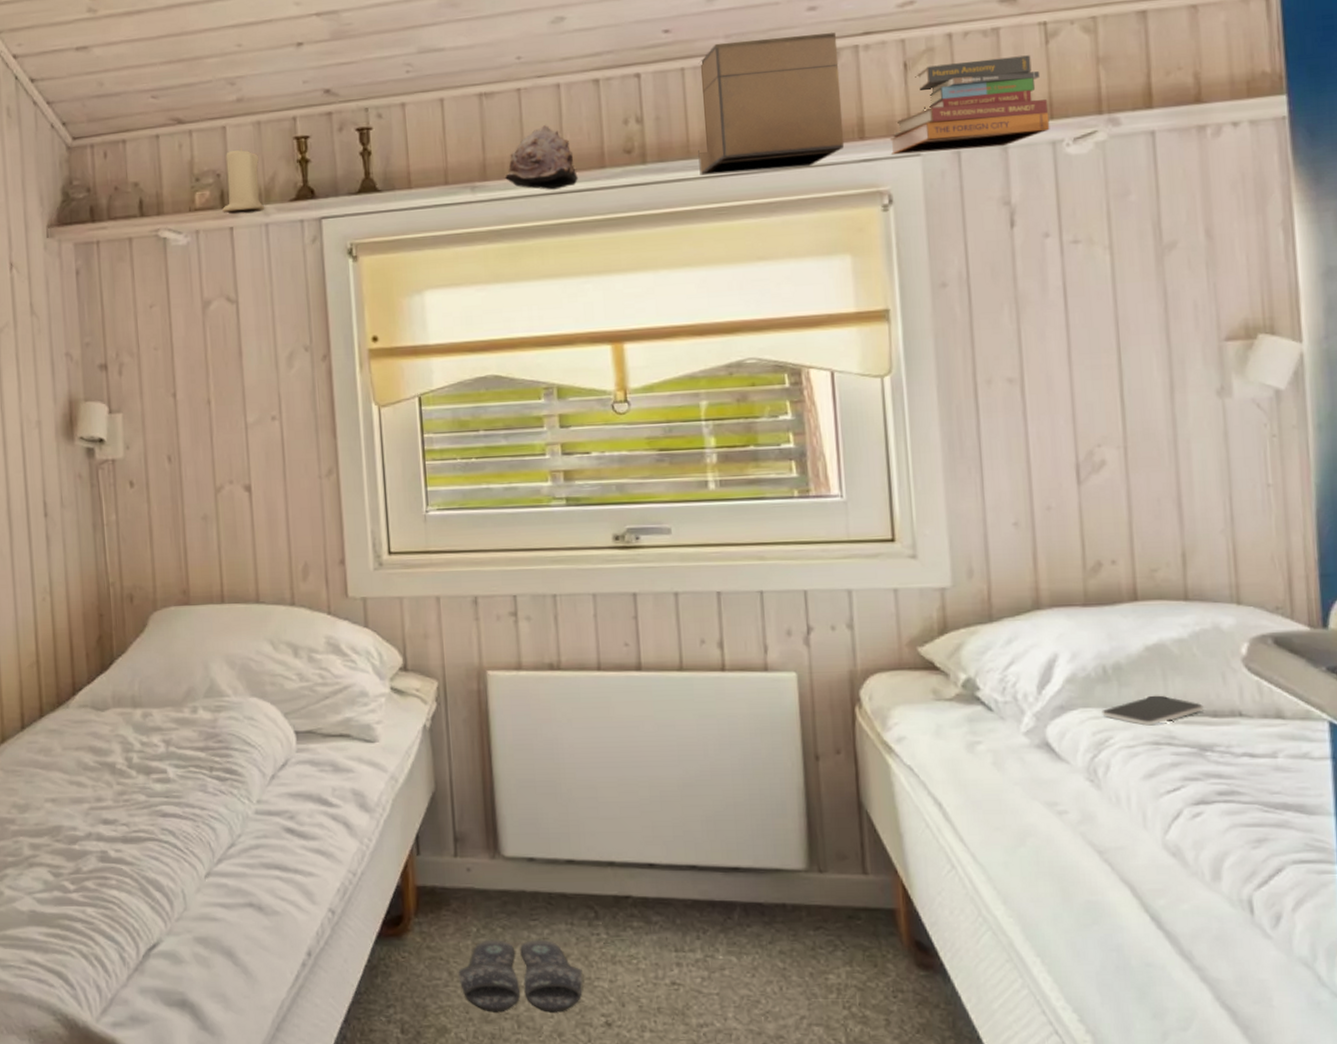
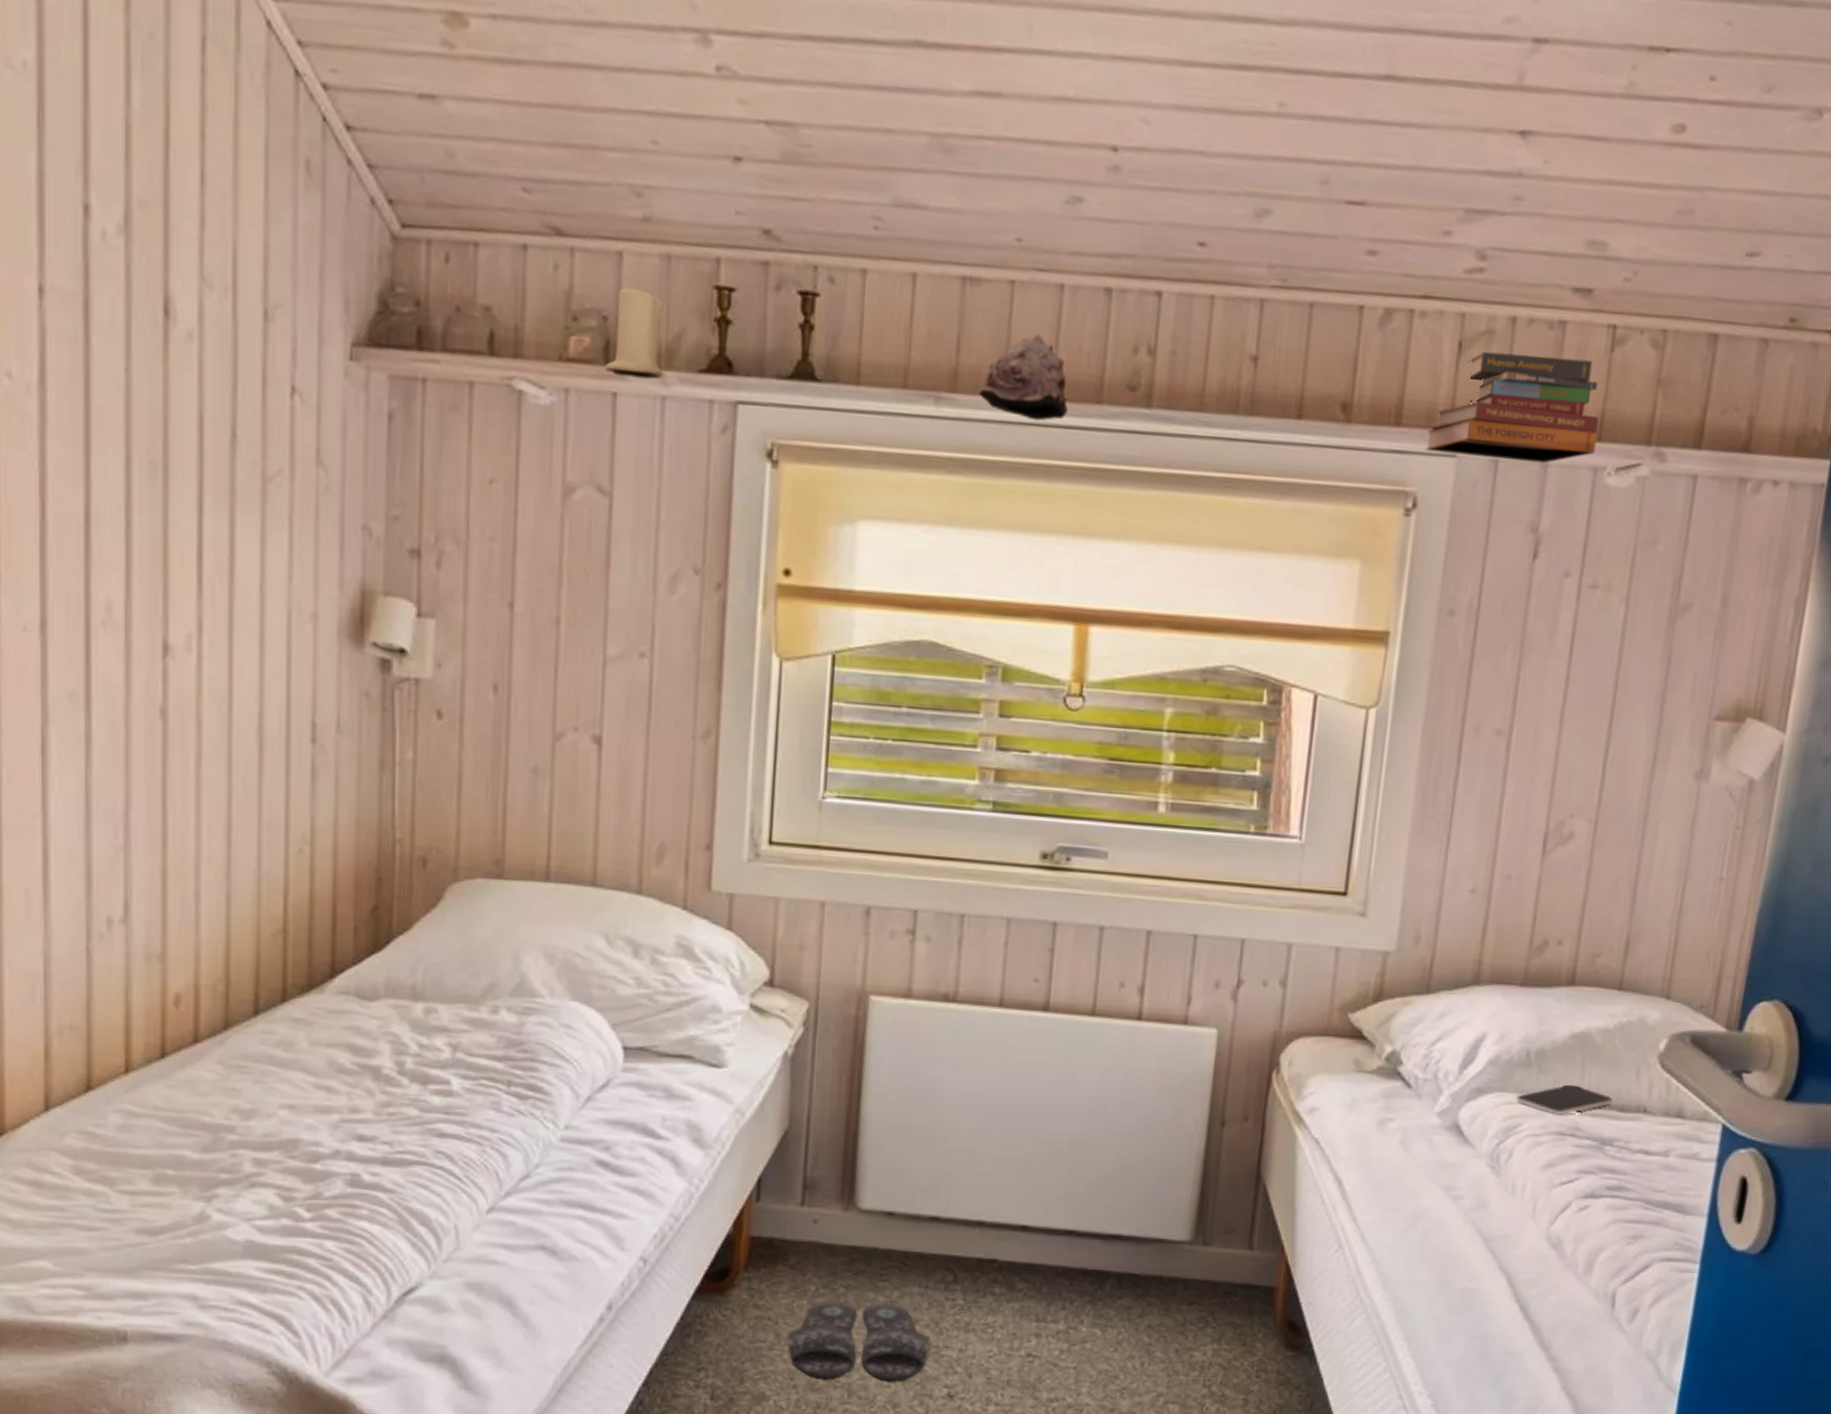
decorative box: present [698,33,845,176] -> none [1210,272,1393,447]

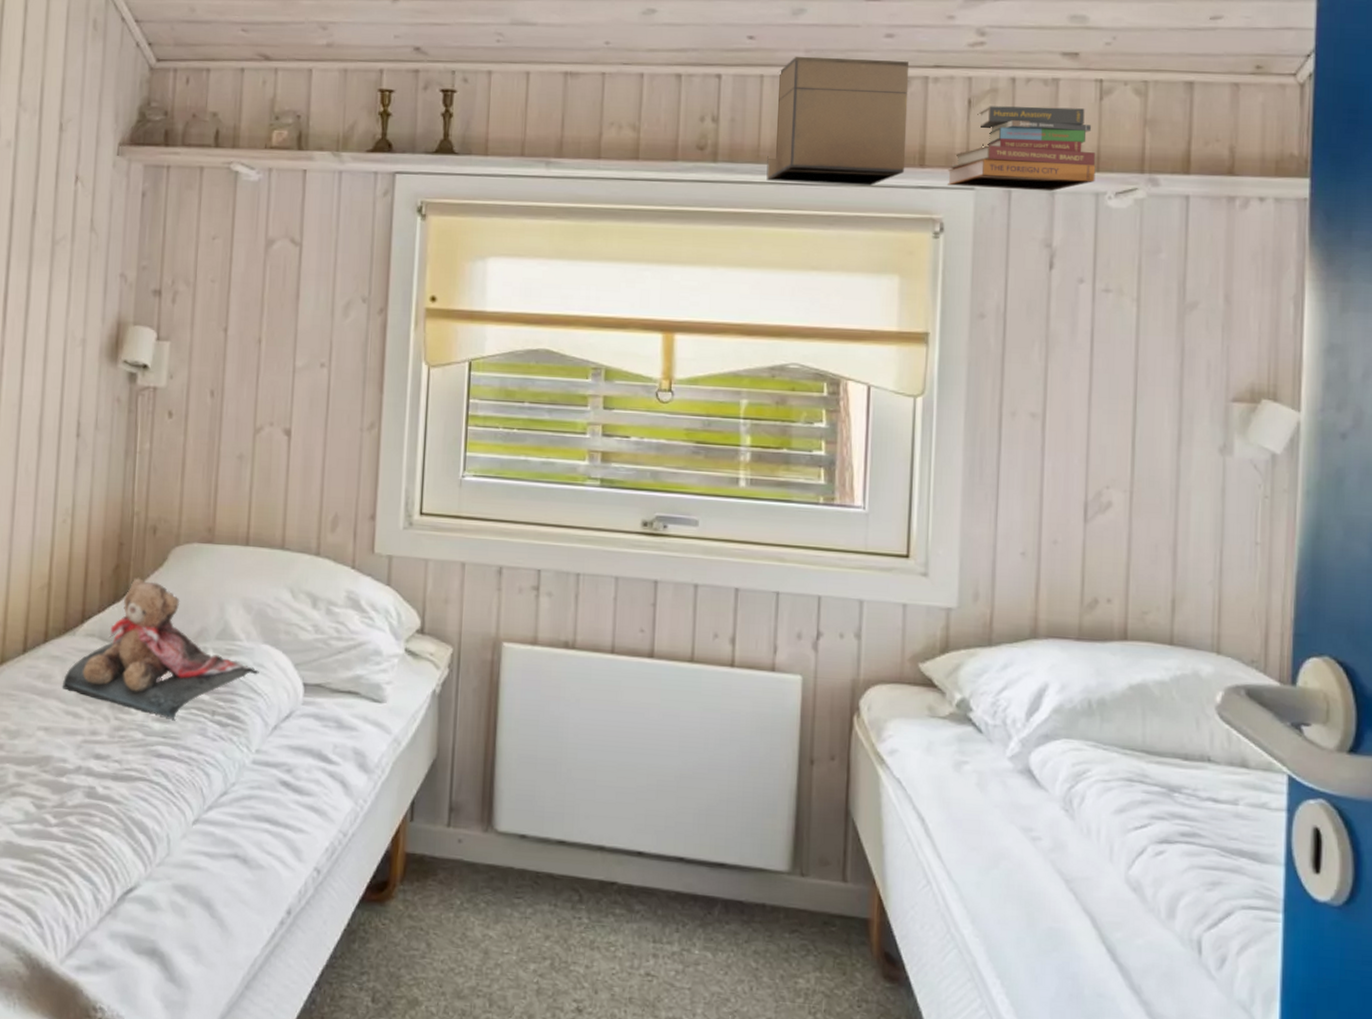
teddy bear: none [310,919,567,1091] -> present [63,576,259,718]
candle: present [605,284,664,380] -> none [298,91,342,159]
slippers: present [787,1300,930,1381] -> none [436,914,560,993]
seashell: present [979,335,1068,422] -> none [580,112,650,176]
decorative box: none [1210,272,1393,447] -> present [766,56,910,186]
smartphone: present [1516,1084,1613,1116] -> none [1083,733,1176,763]

